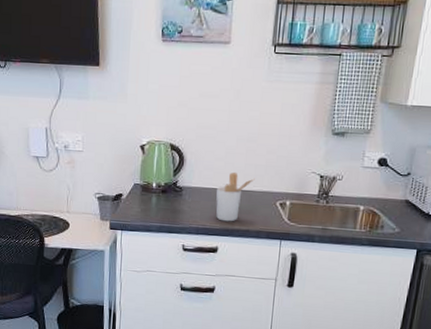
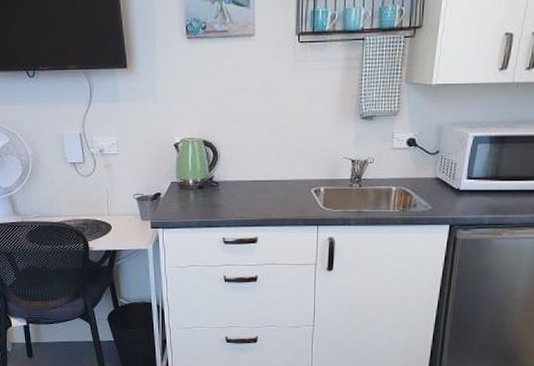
utensil holder: present [216,171,255,222] -> none [251,163,288,212]

